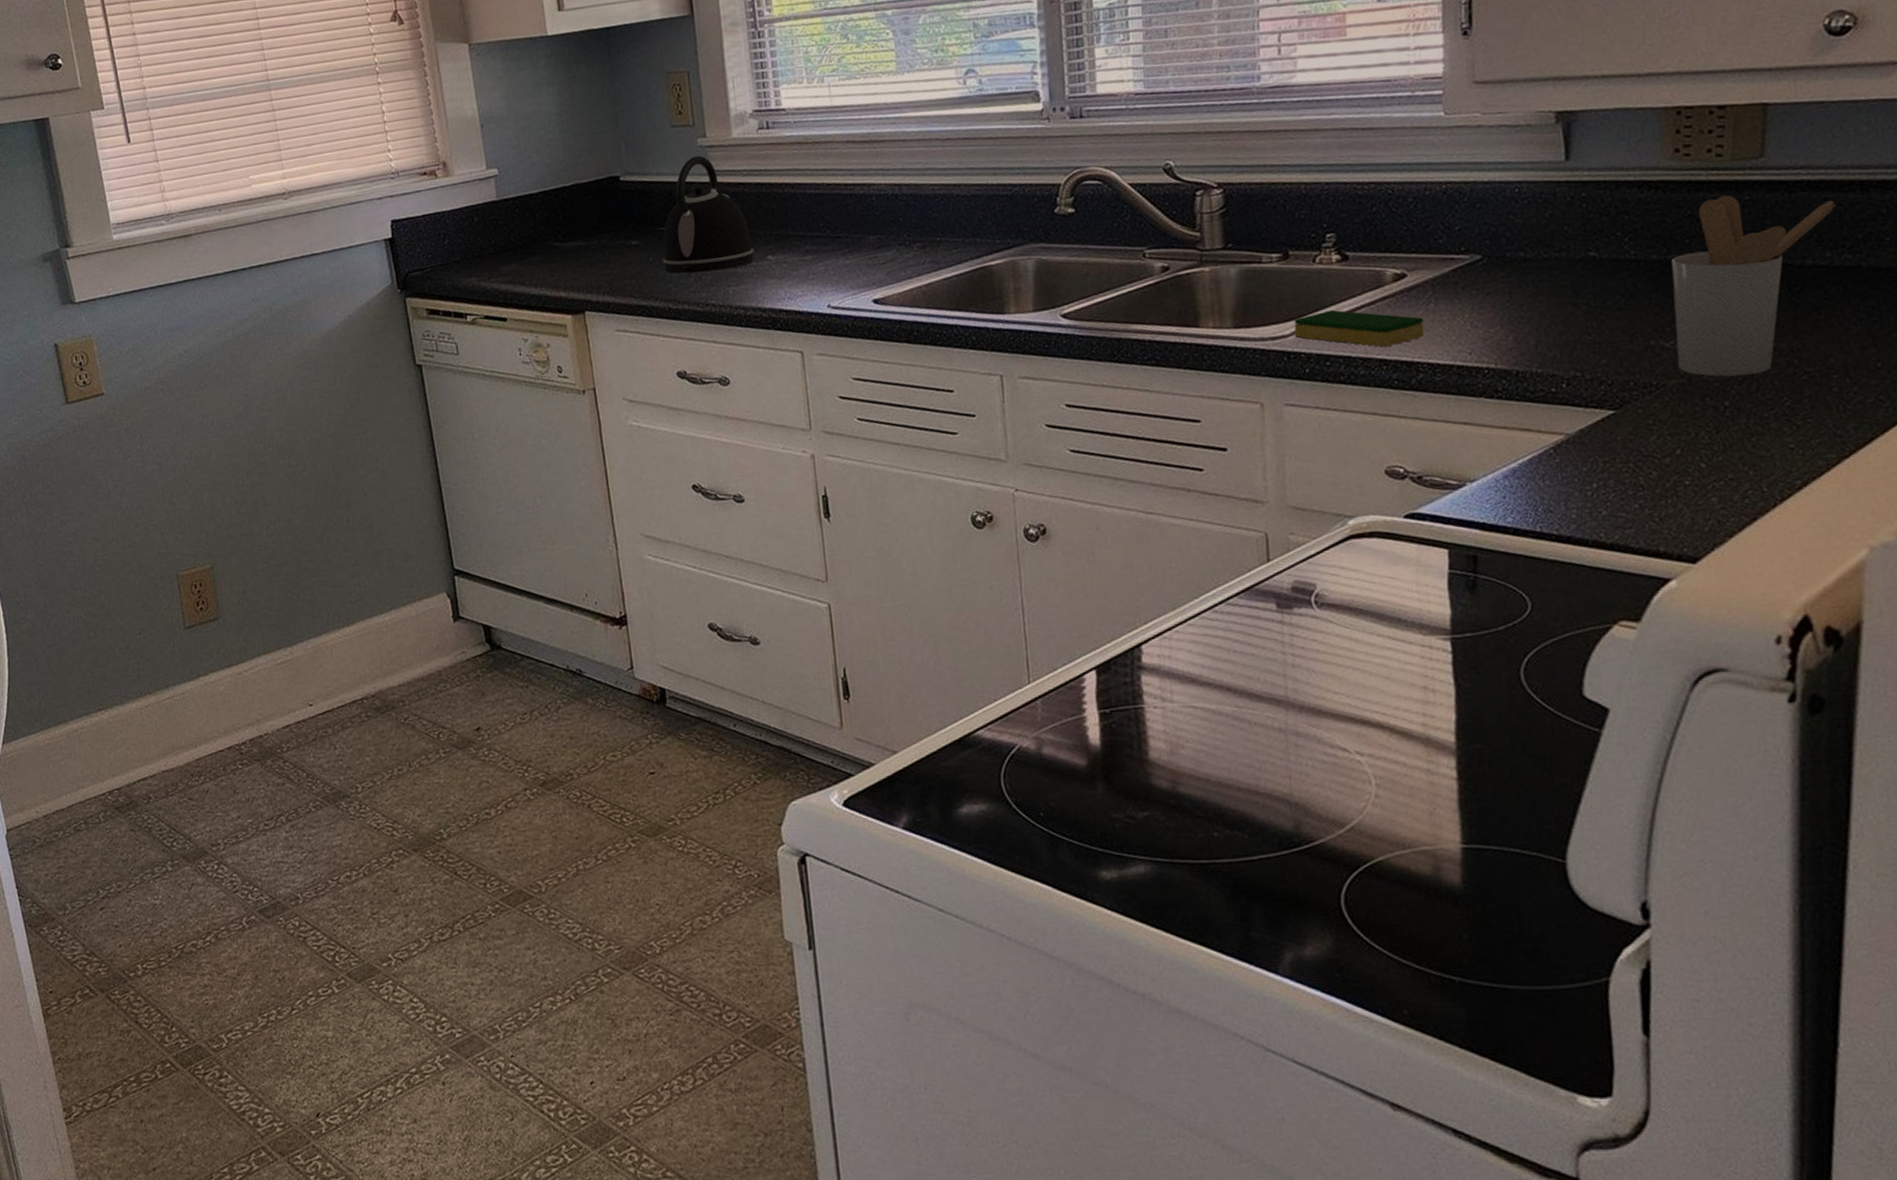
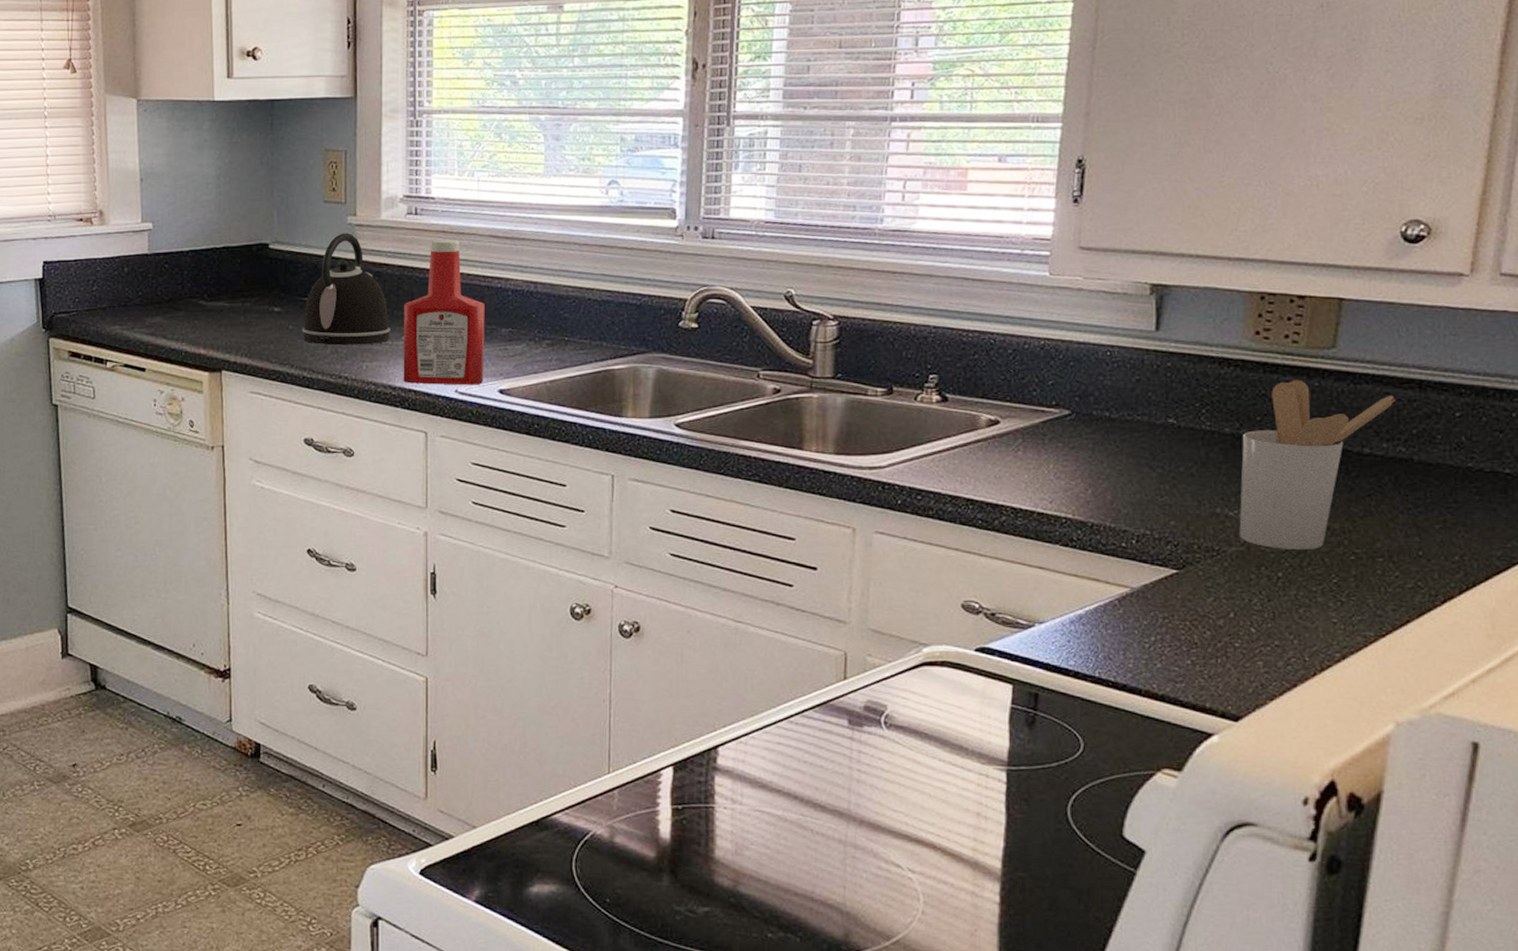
ketchup bottle: none [765,150,857,304] -> present [403,240,485,385]
dish sponge: present [1294,309,1424,347] -> none [891,447,1011,488]

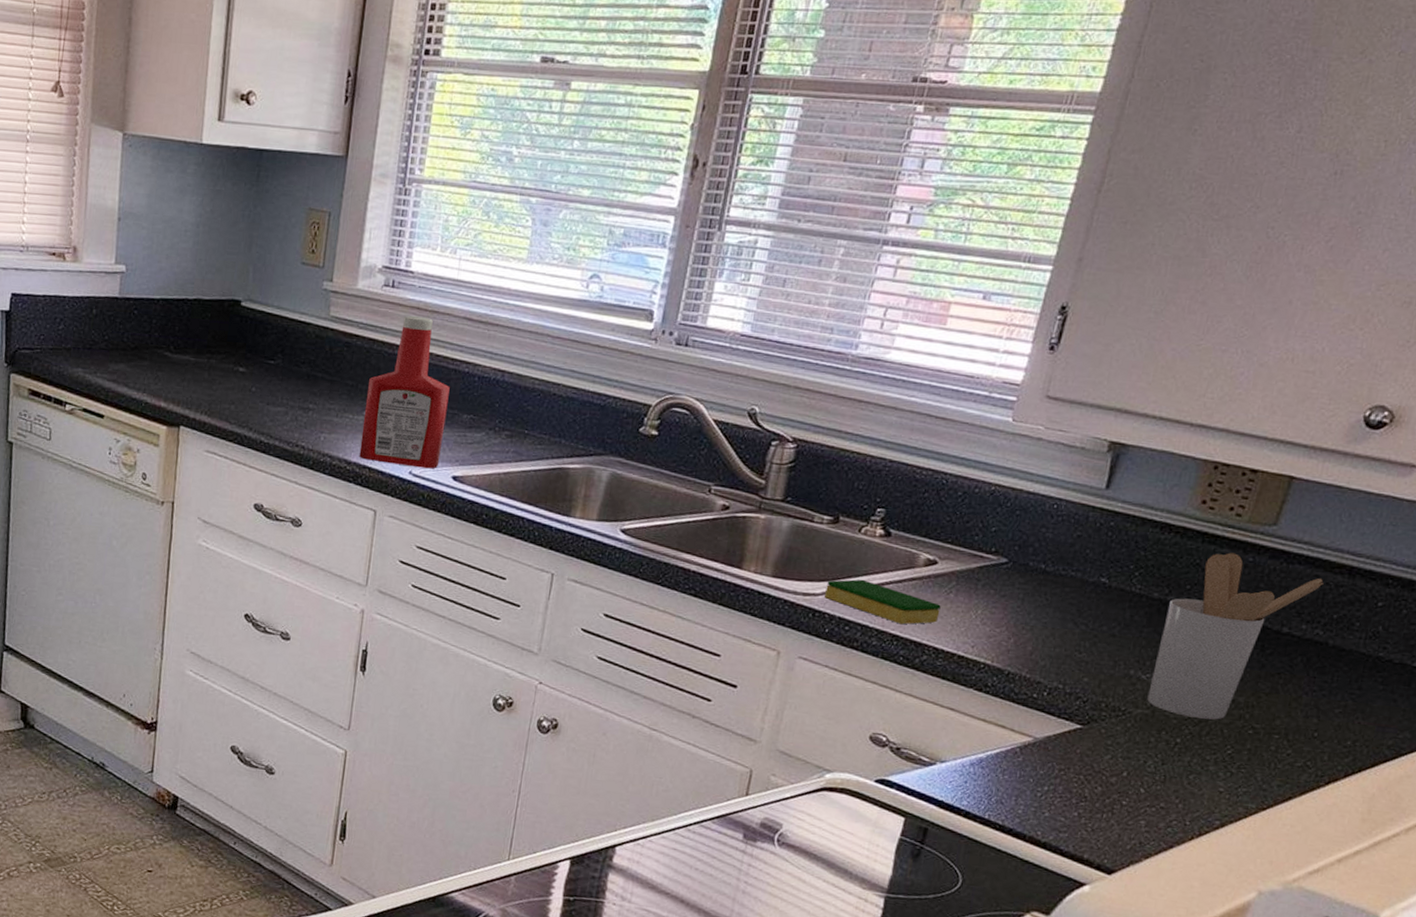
kettle: present [301,233,391,345] -> none [264,298,353,416]
dish sponge: none [891,447,1011,488] -> present [825,579,941,625]

